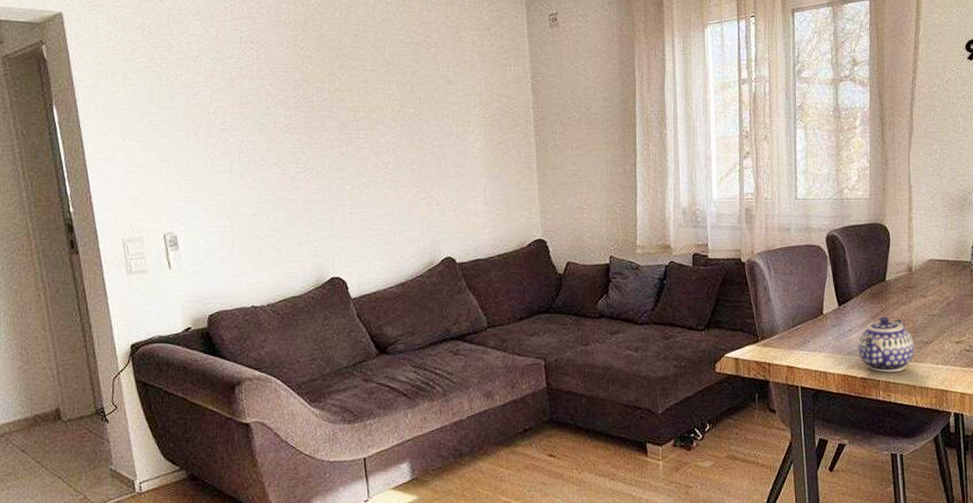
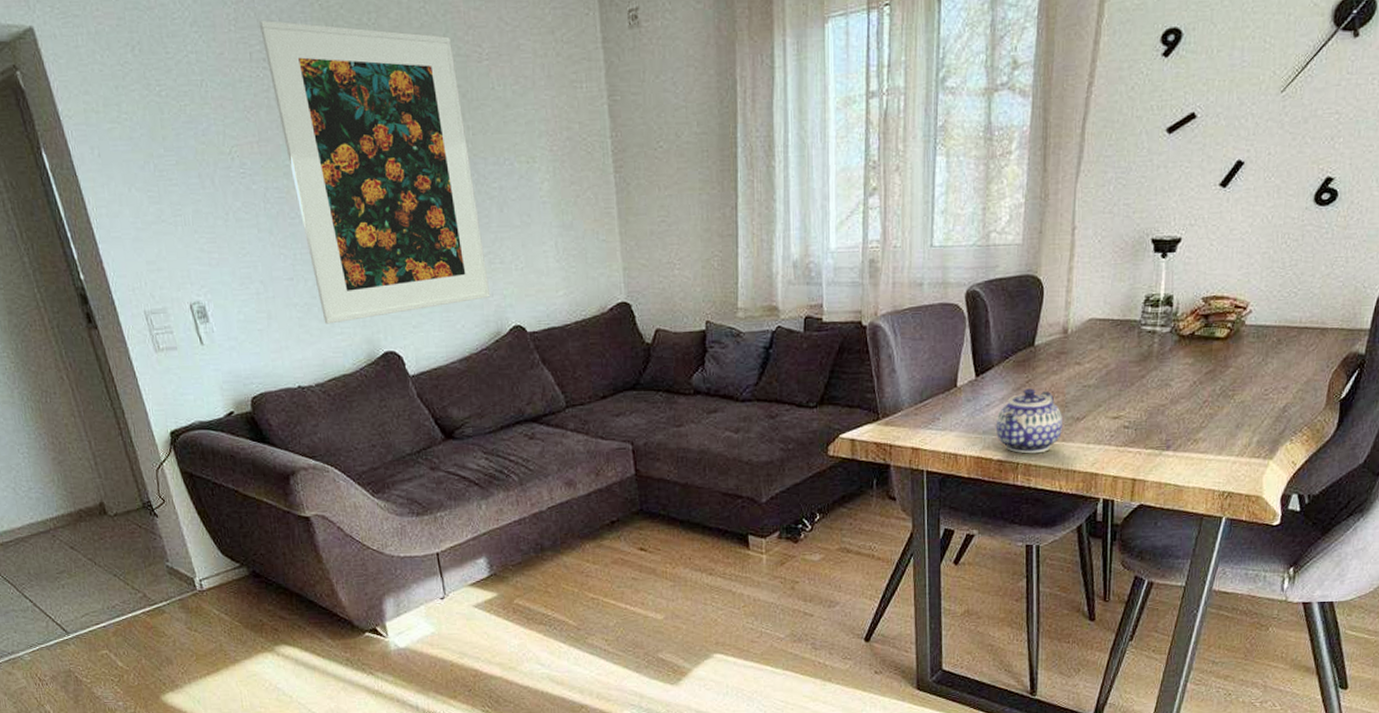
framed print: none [250,12,427,253] -> present [258,19,491,324]

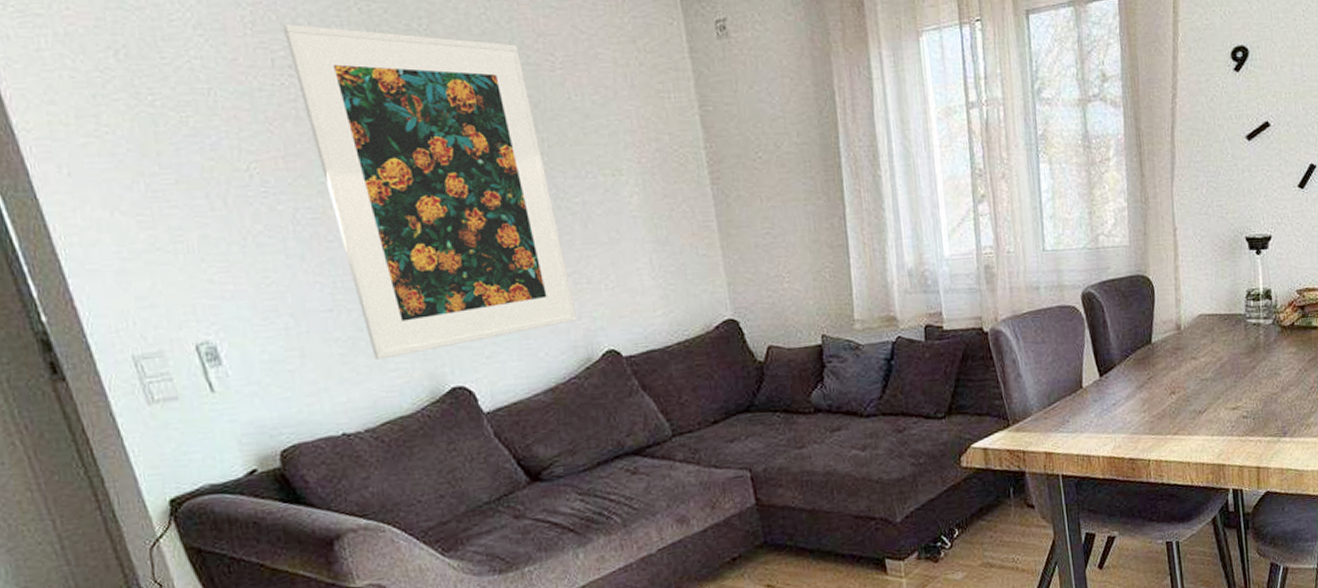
teapot: present [995,388,1062,454] -> none [1123,385,1187,450]

